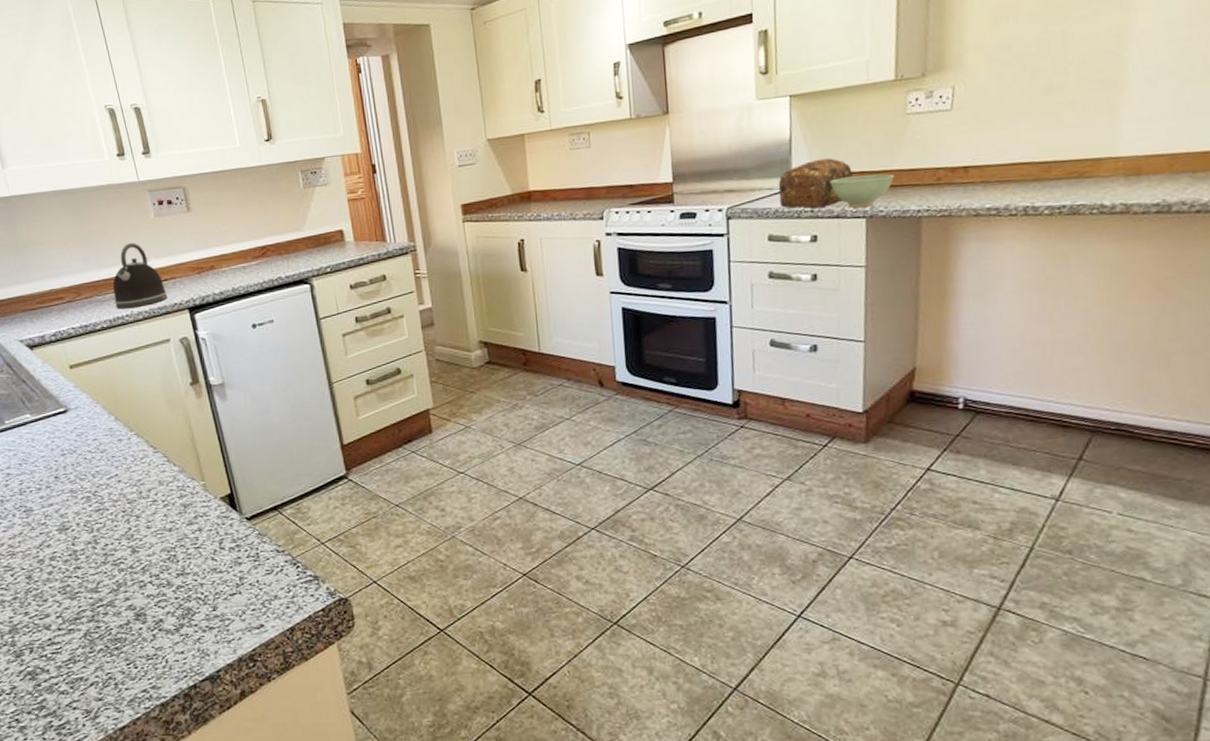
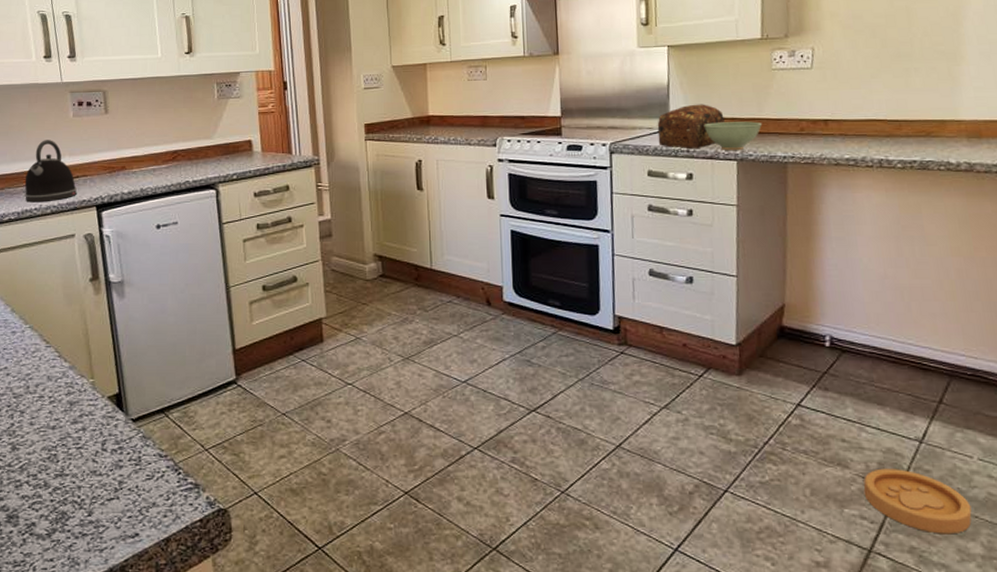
pet bowl: none [994,527,1108,589] -> present [863,468,972,535]

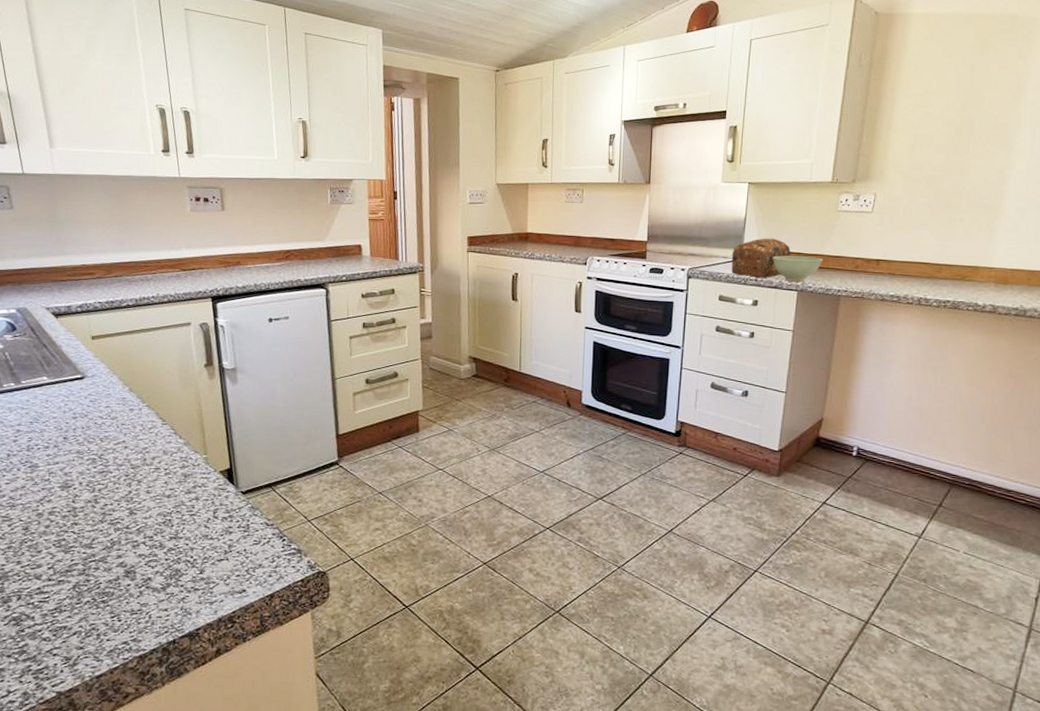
kettle: present [24,140,77,203] -> none [141,232,193,291]
pet bowl: present [863,468,972,535] -> none [868,557,952,612]

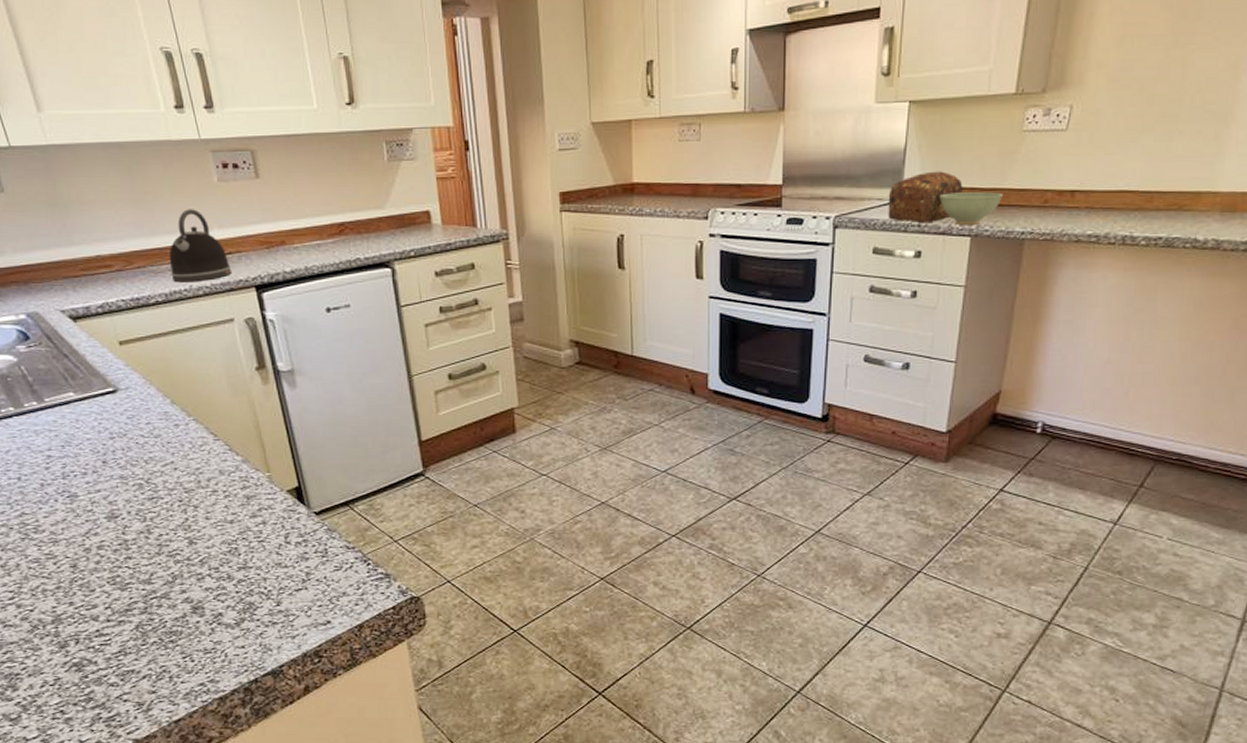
kettle: none [141,232,193,291] -> present [169,209,231,283]

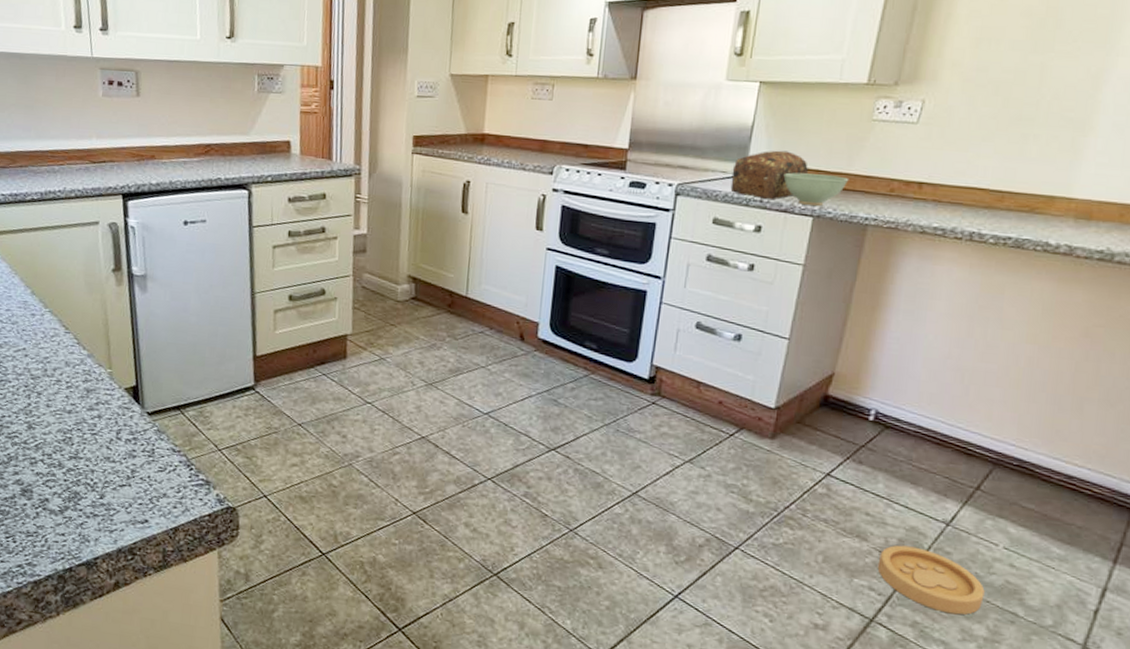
kettle: present [169,209,231,283] -> none [48,118,103,185]
pet bowl: none [1052,549,1152,607] -> present [877,545,985,615]

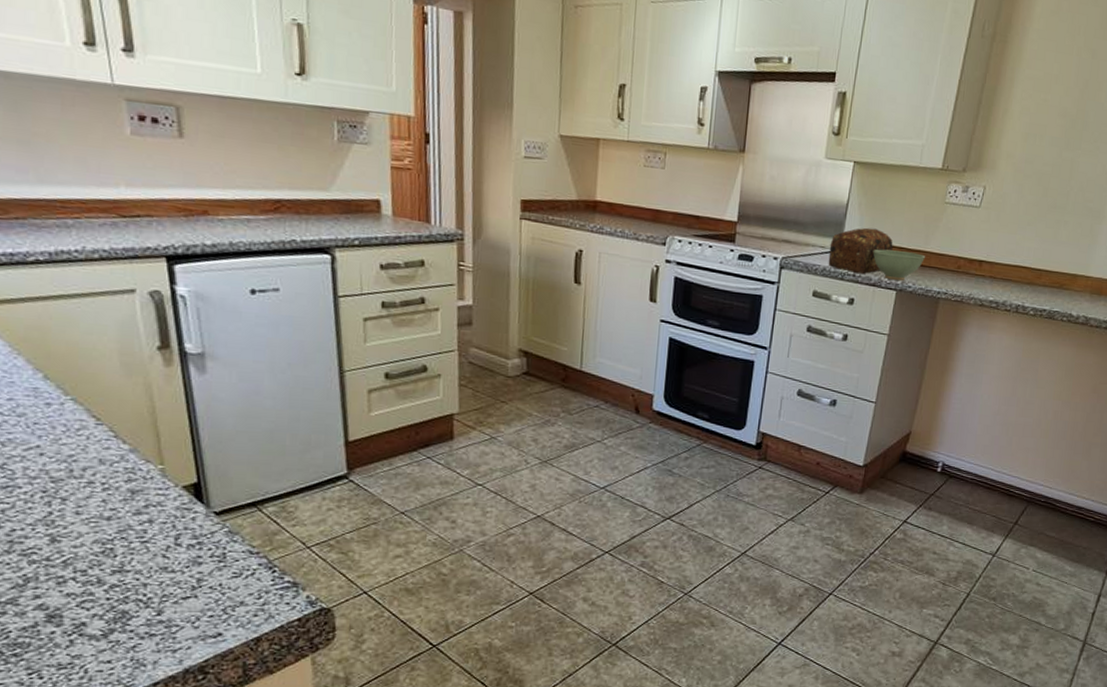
pet bowl: present [877,545,985,615] -> none [941,576,1019,629]

